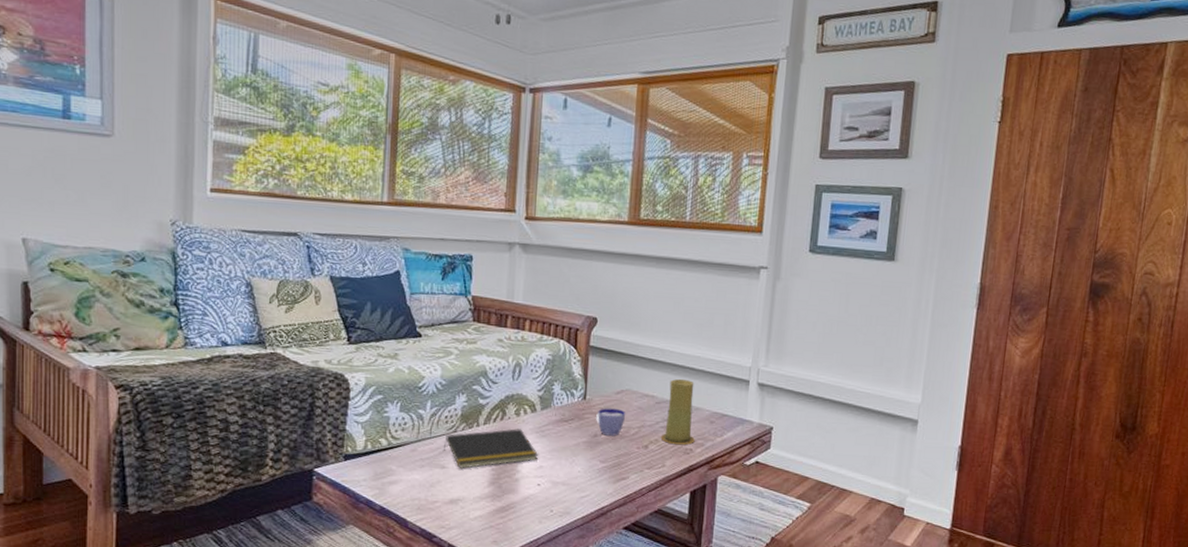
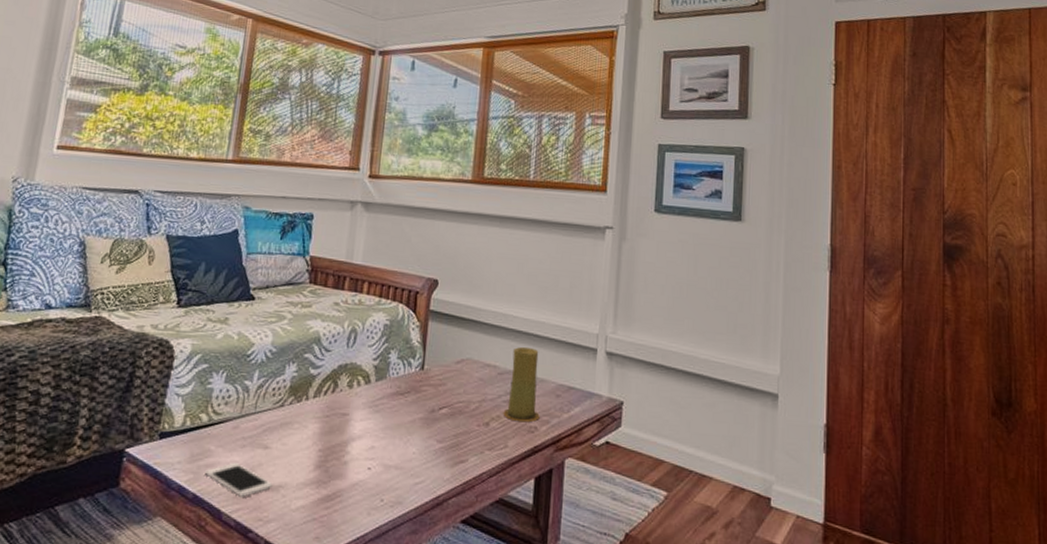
cell phone: none [389,479,452,509] -> present [205,462,273,497]
notepad: present [444,428,538,469] -> none [268,402,370,449]
cup: present [596,408,626,436] -> none [434,379,466,412]

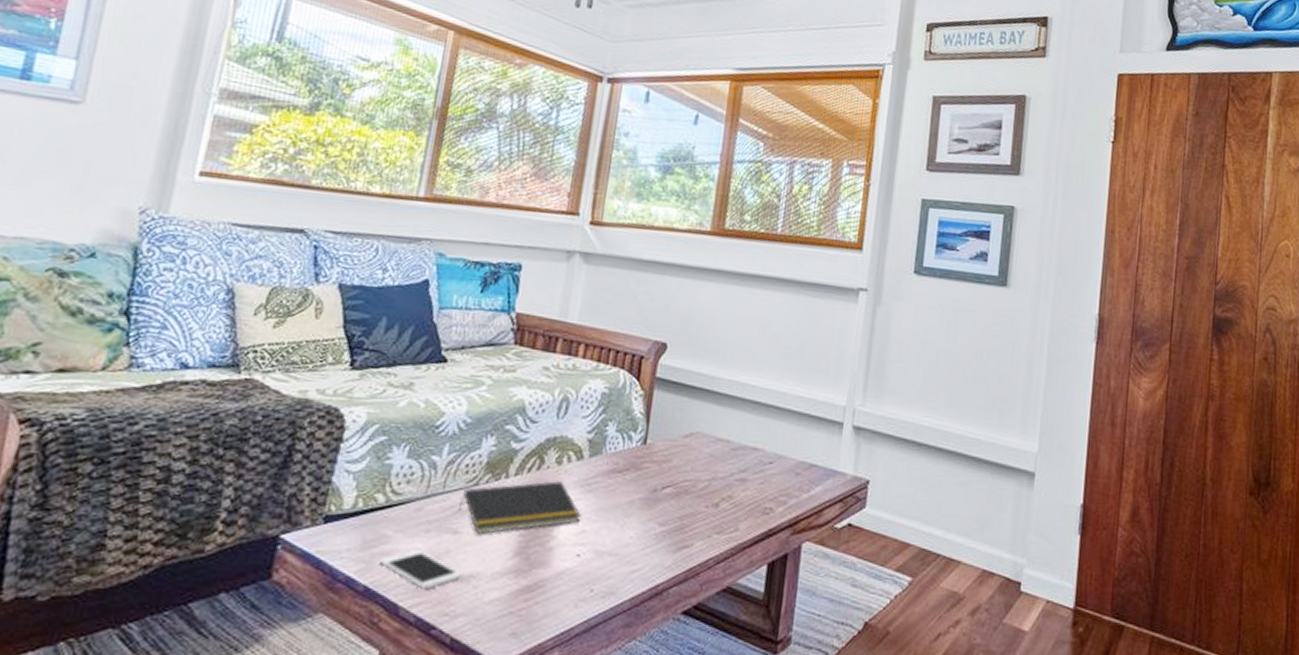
notepad: none [268,402,370,449] -> present [459,481,581,534]
candle: present [503,346,540,423] -> none [734,419,779,503]

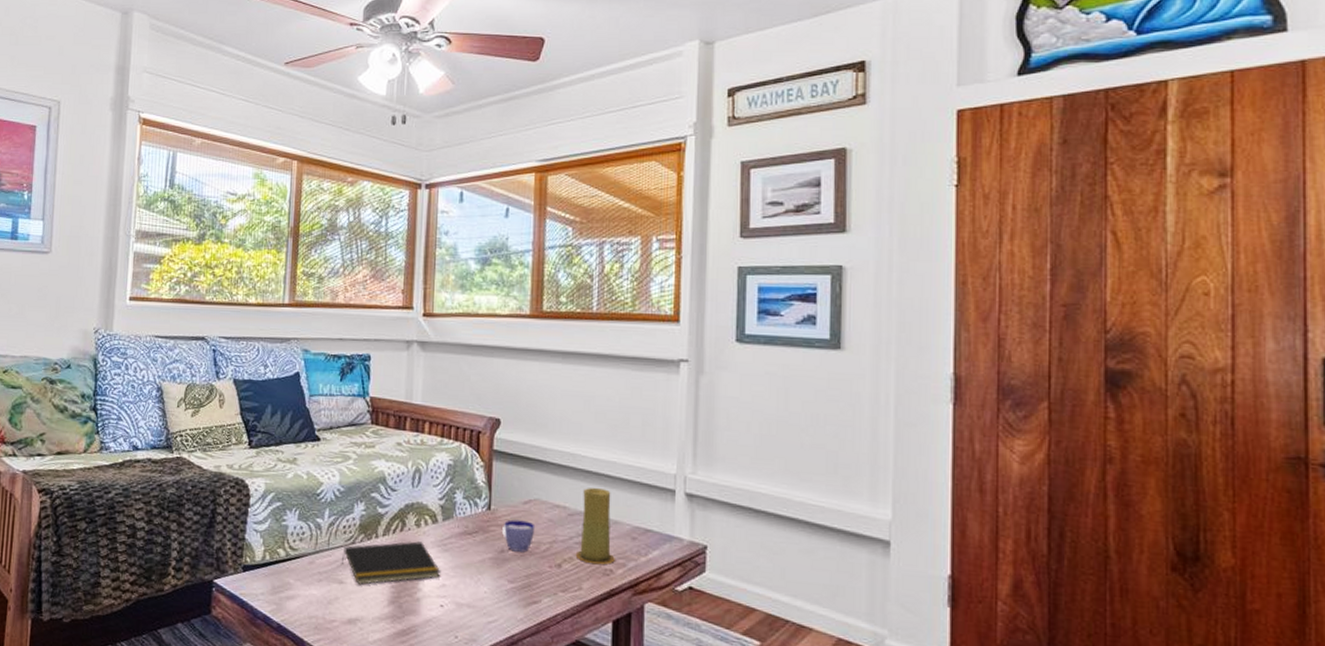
cell phone: present [379,549,463,589] -> none [287,595,350,629]
cup: none [657,455,695,491] -> present [502,519,536,552]
candle: none [734,419,779,503] -> present [575,487,615,565]

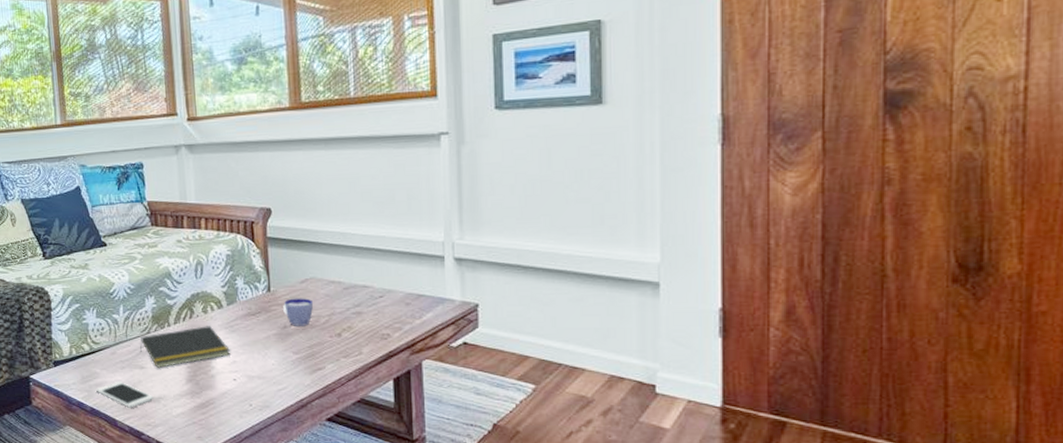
cell phone: none [287,595,350,629] -> present [96,381,154,408]
candle: present [575,487,615,565] -> none [353,261,391,331]

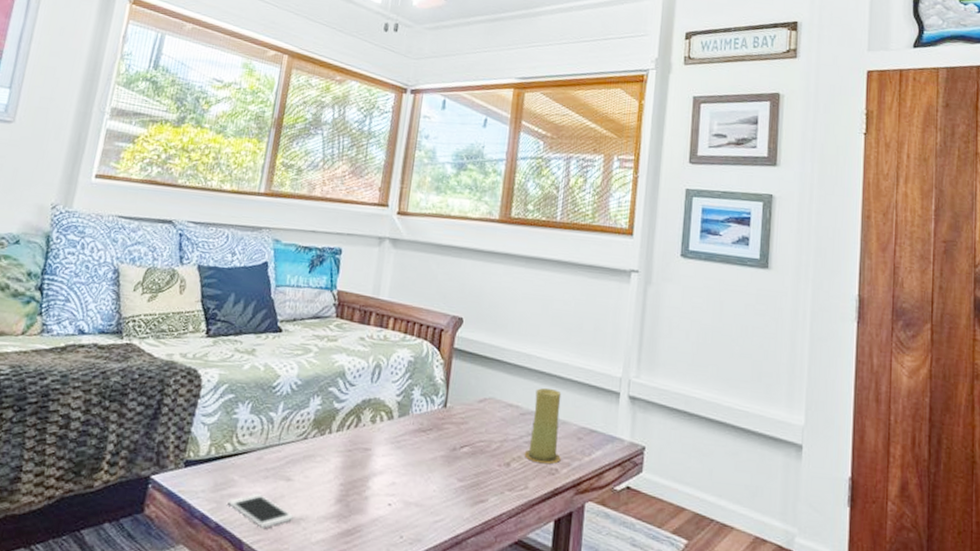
notepad: present [140,326,230,368] -> none [291,437,392,482]
cup: present [283,298,314,326] -> none [456,417,488,451]
candle: none [353,261,391,331] -> present [524,387,562,465]

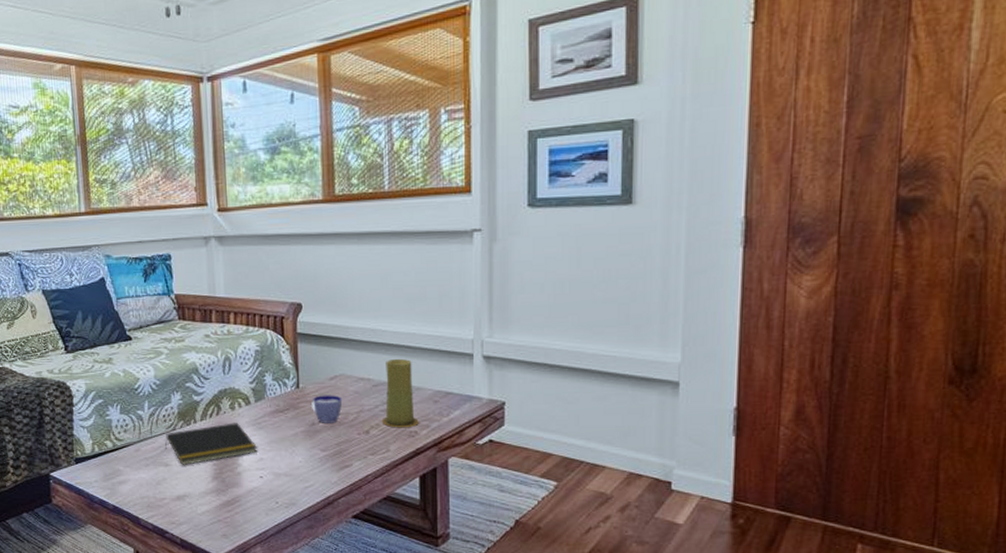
cell phone: present [228,492,294,529] -> none [119,478,179,506]
notepad: none [291,437,392,482] -> present [165,423,257,465]
cup: none [456,417,488,451] -> present [312,395,343,423]

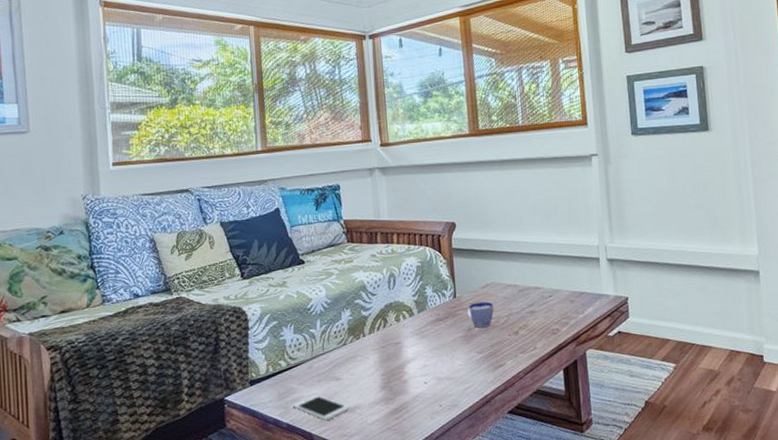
cell phone: none [119,478,179,506] -> present [293,394,350,421]
notepad: present [165,423,257,465] -> none [336,333,421,378]
candle: present [381,358,419,428] -> none [528,265,560,327]

